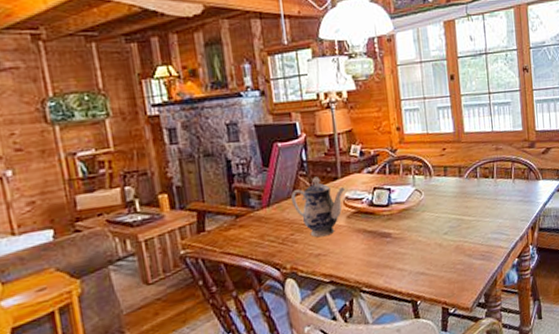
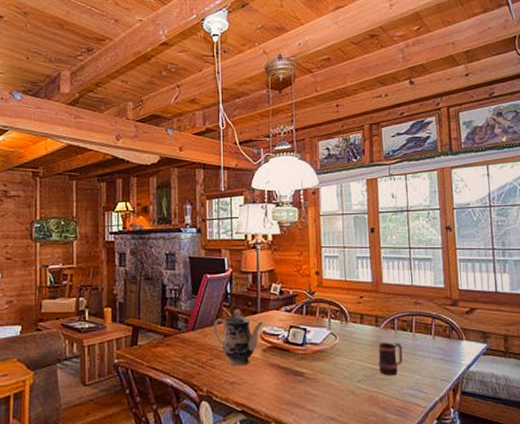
mug: none [462,190,486,224] -> present [378,342,403,375]

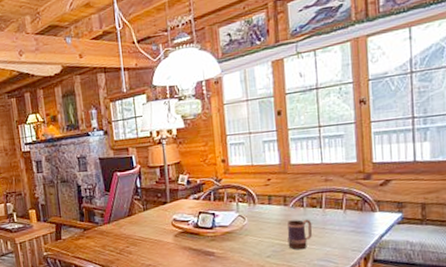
teapot: present [213,309,263,366] -> none [127,200,173,251]

